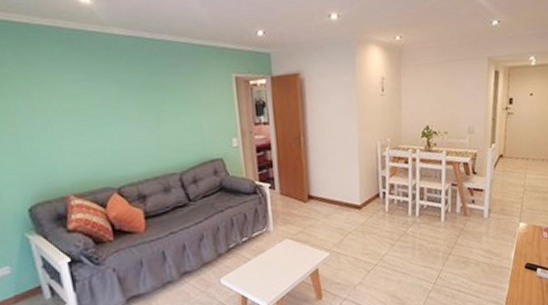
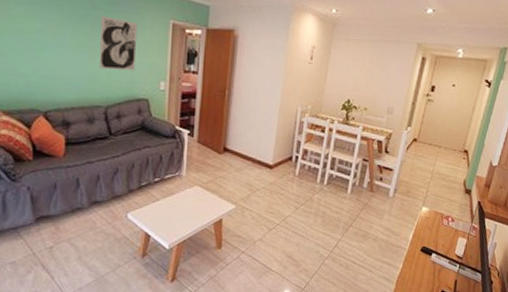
wall art: none [161,80,205,135] -> present [99,16,138,71]

